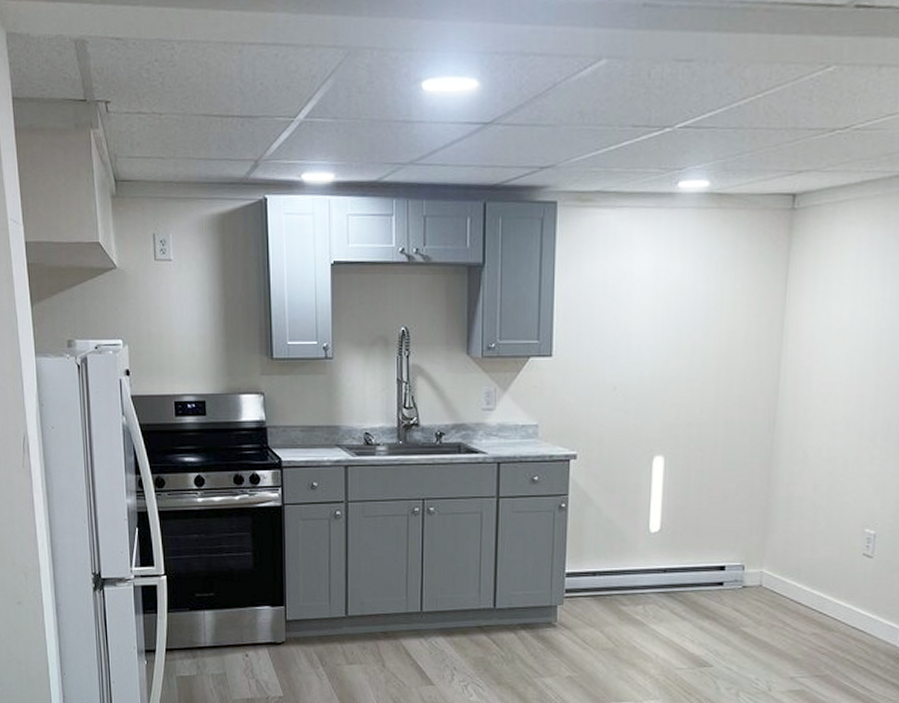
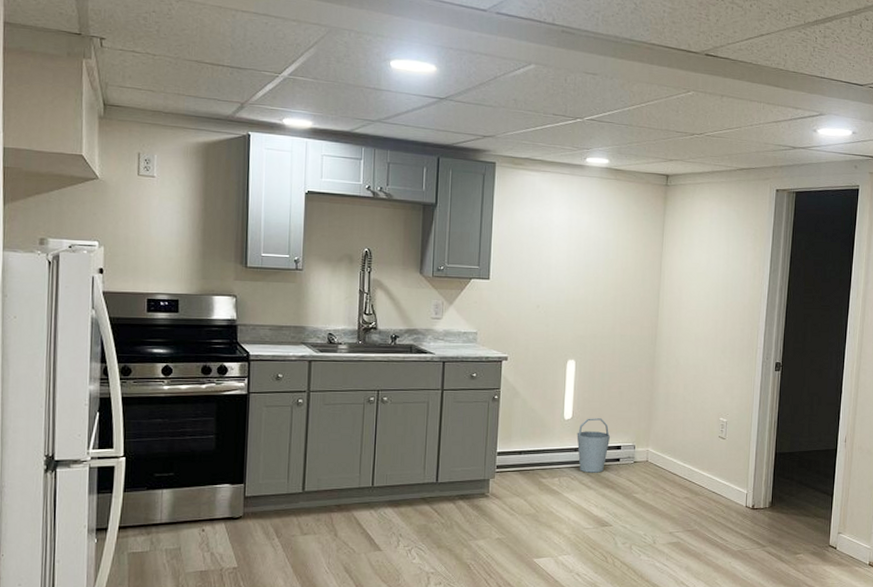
bucket: none [666,530,712,600] -> present [576,418,611,473]

